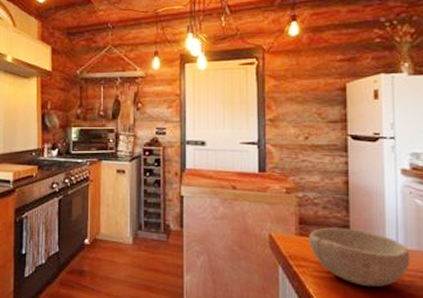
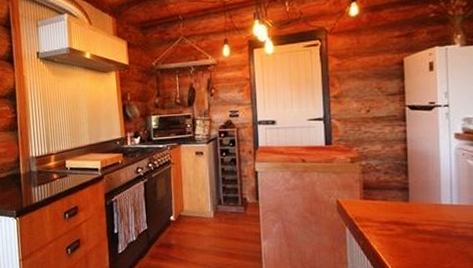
bowl: present [309,227,410,288] -> none [372,190,463,240]

